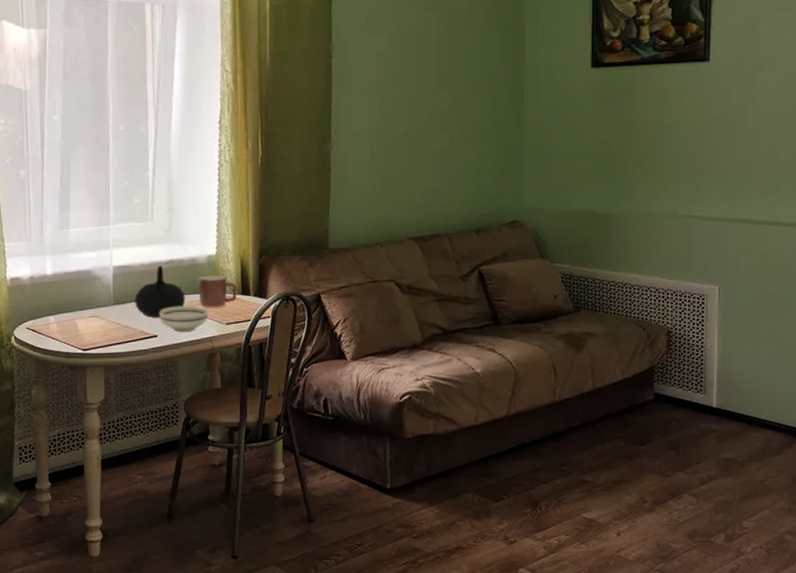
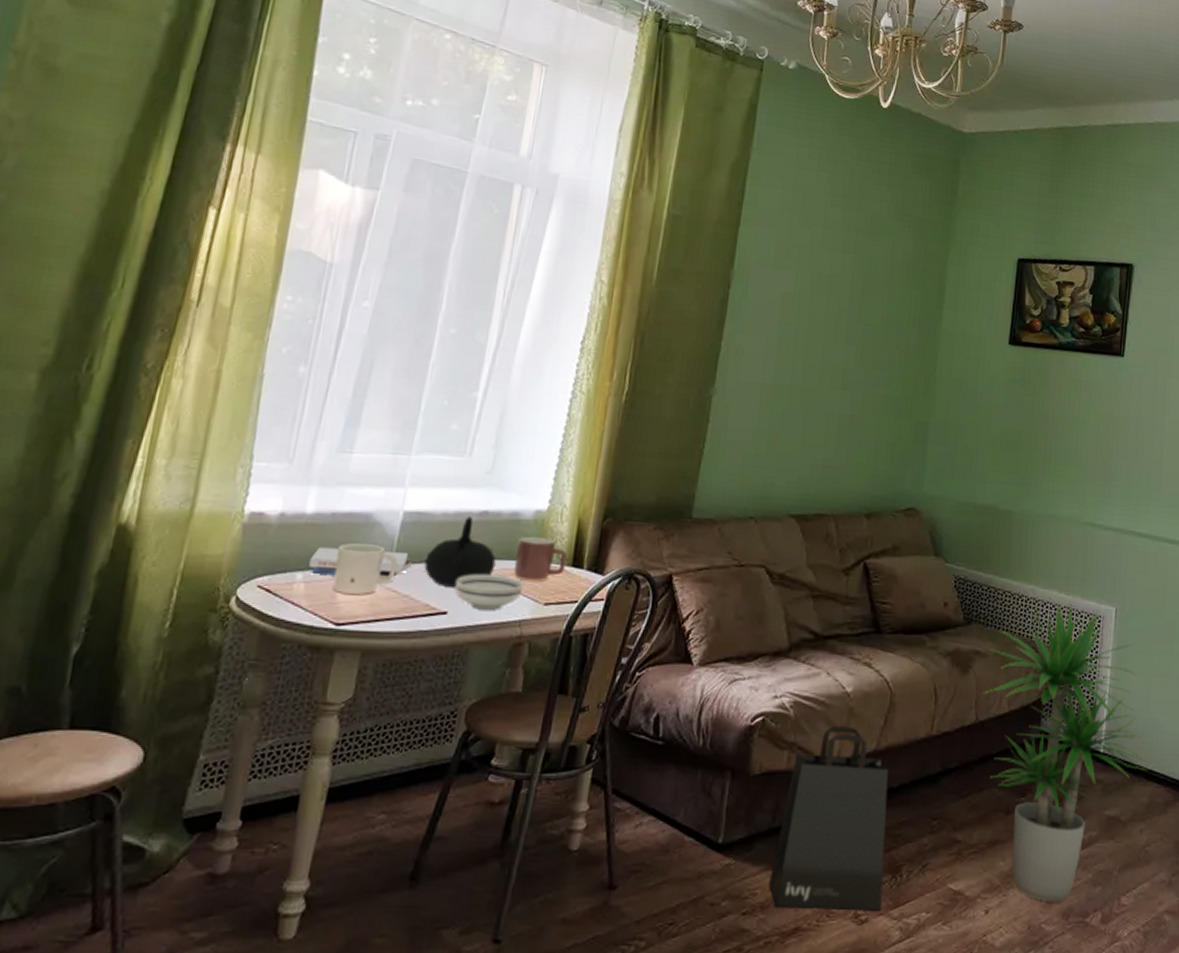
books: none [56,296,126,317] -> present [309,547,412,580]
mug: none [73,292,117,329] -> present [332,543,398,596]
shopping bag: none [431,398,526,535] -> present [769,726,889,911]
potted plant: none [597,284,761,526] -> present [982,600,1149,902]

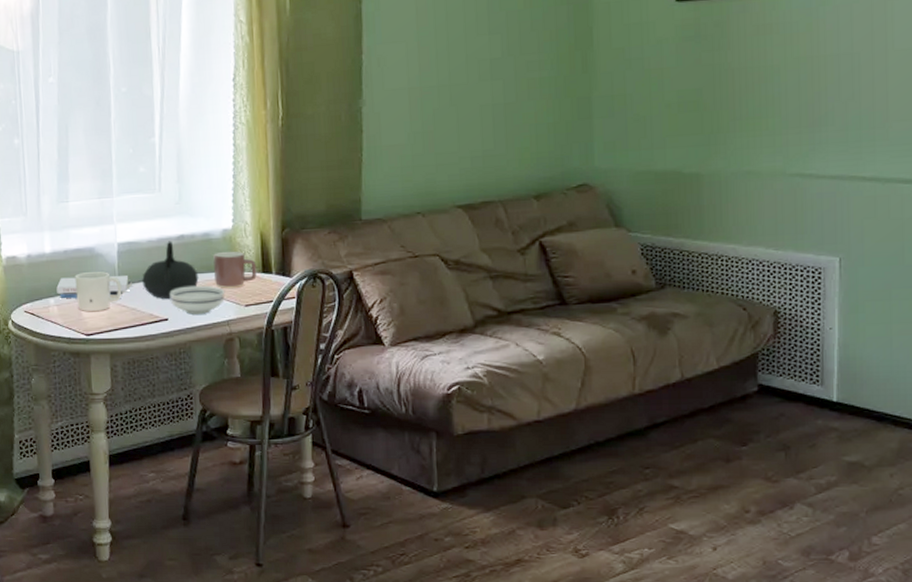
shopping bag: present [769,726,889,911] -> none [486,390,601,546]
potted plant: present [982,600,1149,902] -> none [685,256,895,541]

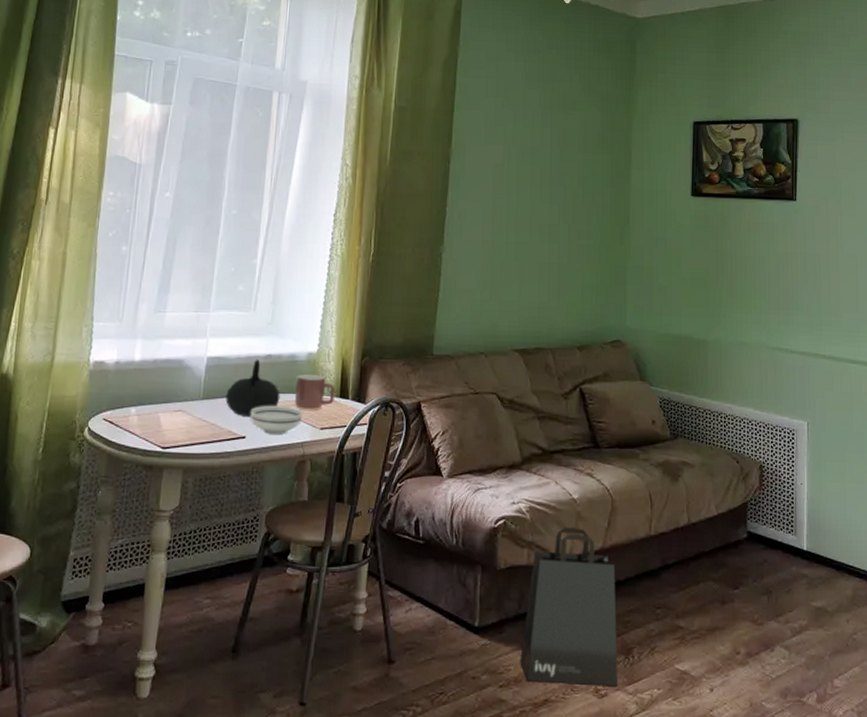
books: present [56,275,132,299] -> none [139,387,216,412]
mug: present [75,272,122,312] -> none [158,384,205,425]
shopping bag: none [486,390,601,546] -> present [520,527,618,687]

